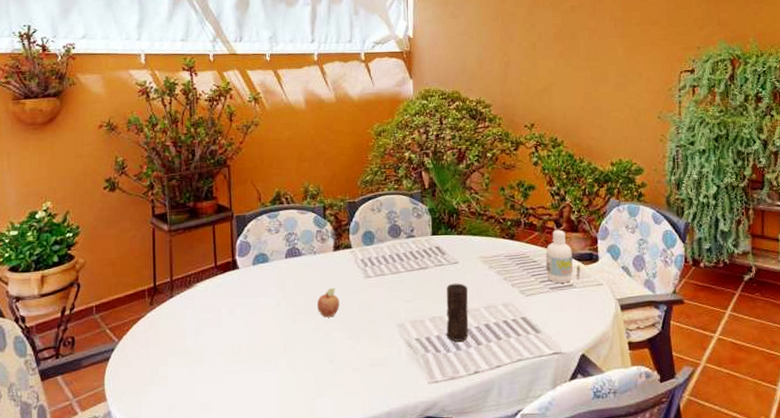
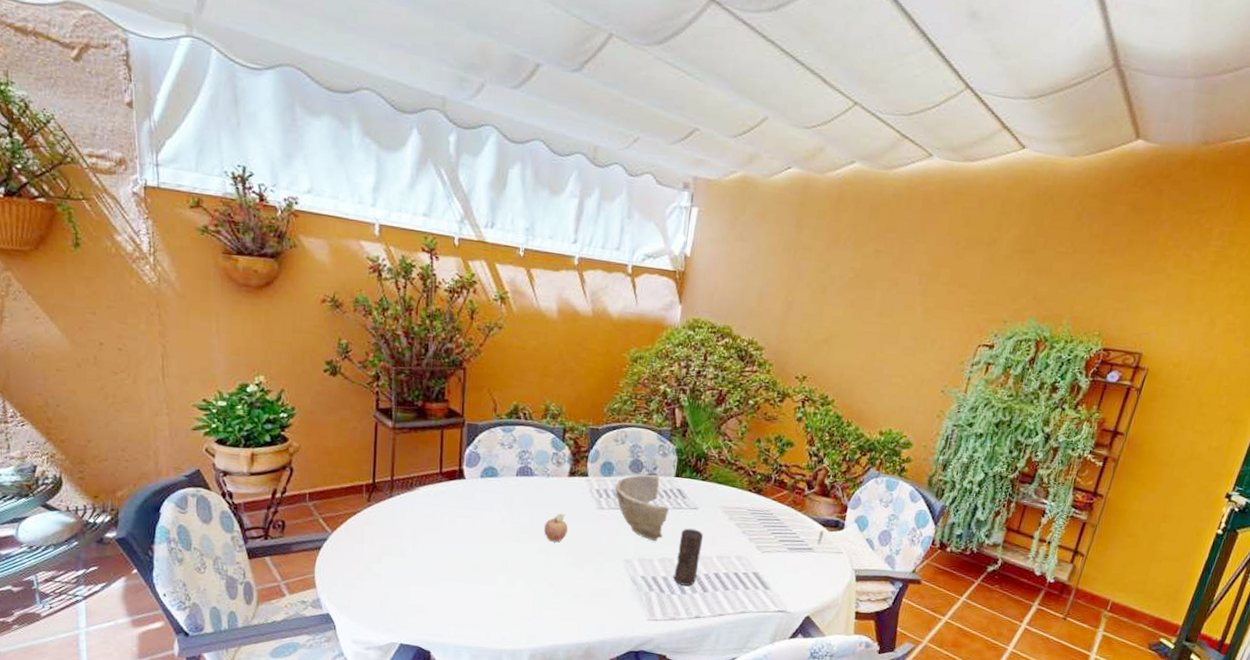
bowl: none [378,236,431,301] -> present [615,474,669,541]
bottle: present [545,229,574,283] -> none [787,491,819,546]

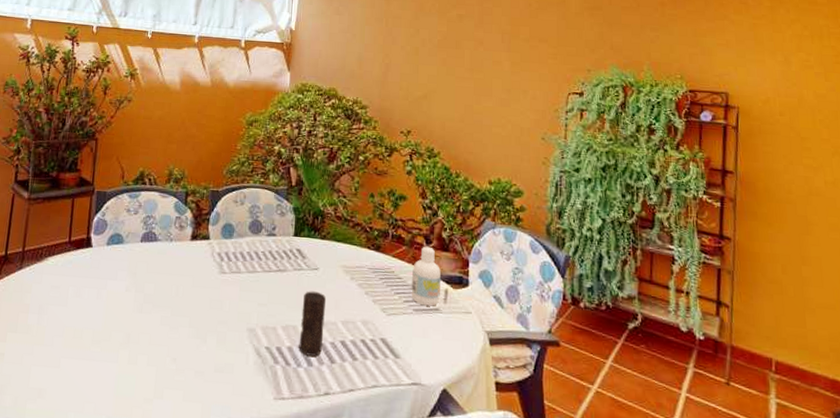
fruit: present [543,513,568,543] -> none [166,279,190,312]
bowl: present [615,474,669,541] -> none [236,235,290,306]
bottle: none [787,491,819,546] -> present [411,246,442,306]

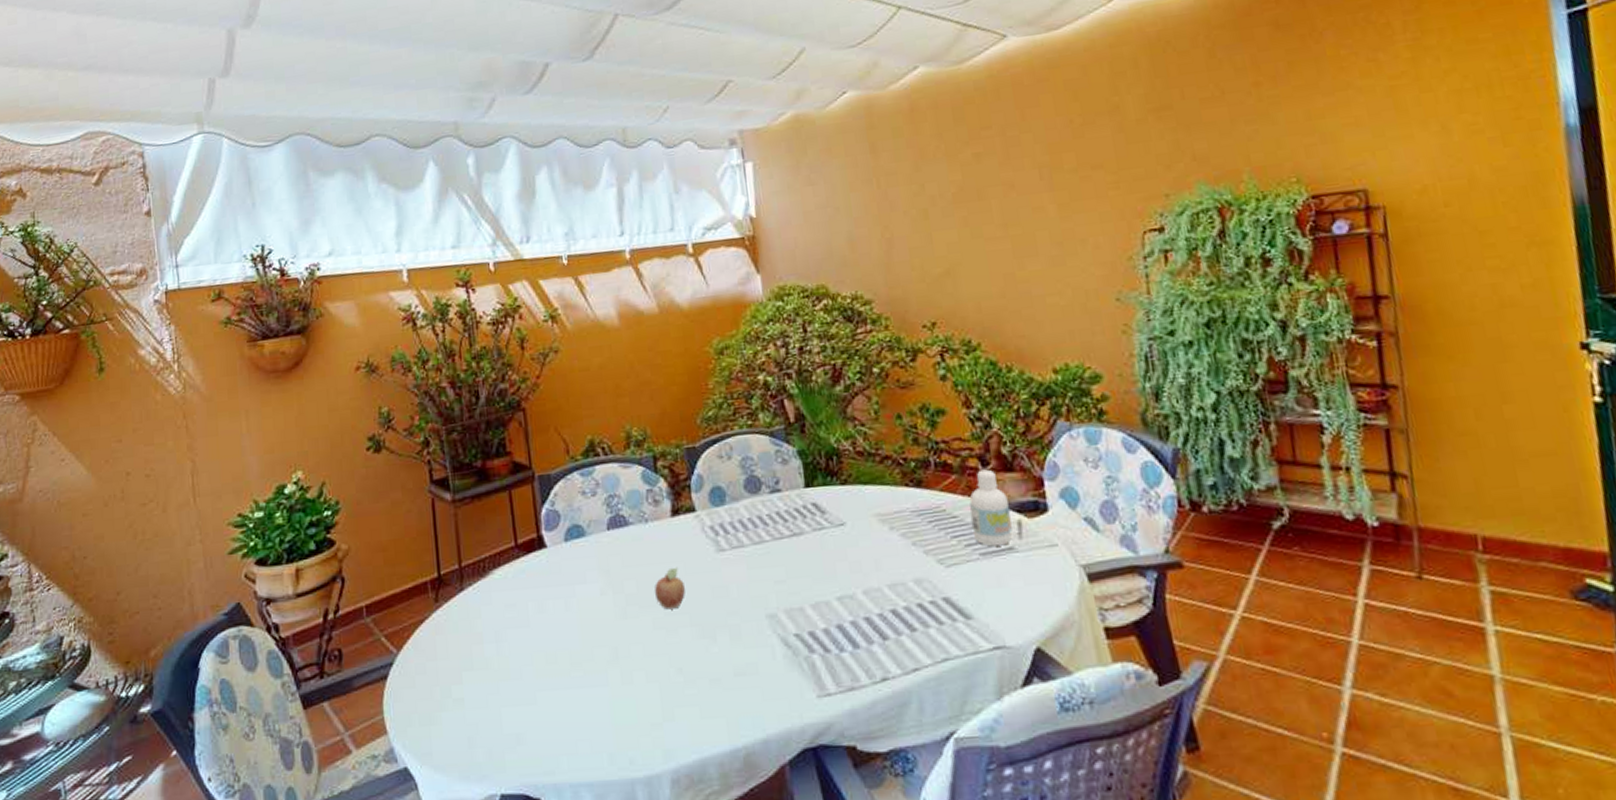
fruit: none [166,279,190,312] -> present [654,566,685,610]
candle: present [299,291,327,356] -> none [832,553,869,636]

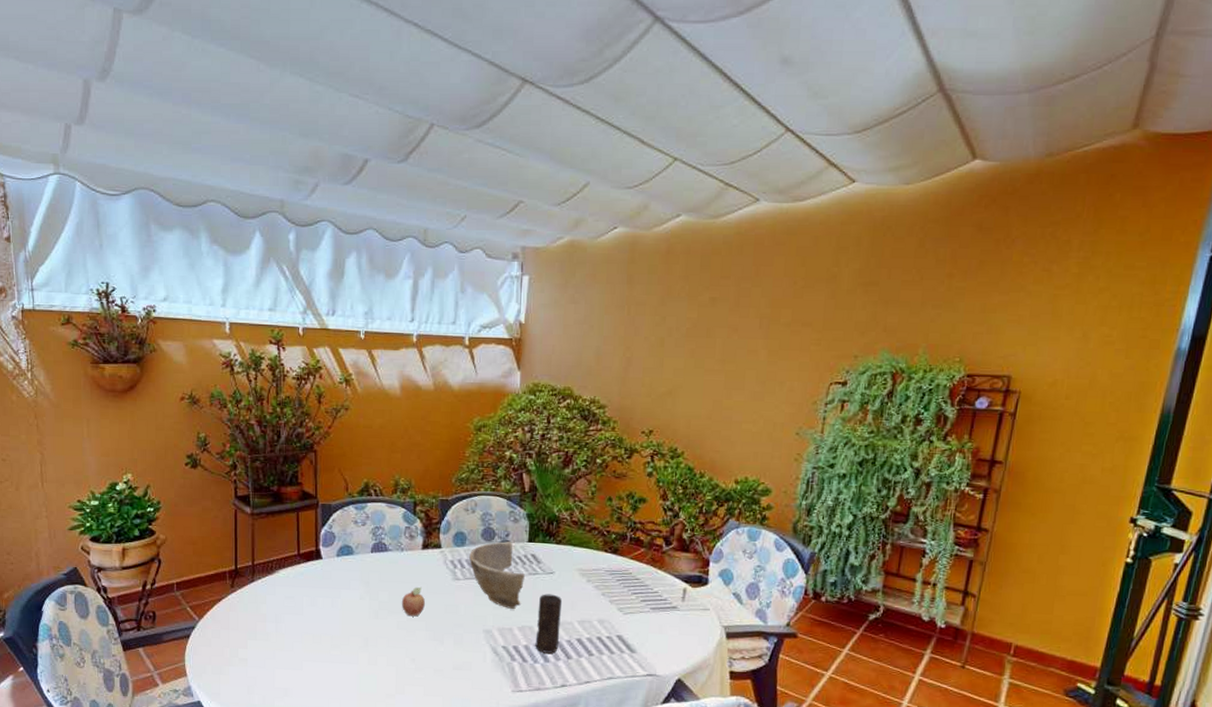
bowl: none [732,490,810,581] -> present [469,541,525,609]
candle: none [832,553,869,636] -> present [535,594,563,653]
bottle: present [969,469,1012,547] -> none [648,547,681,605]

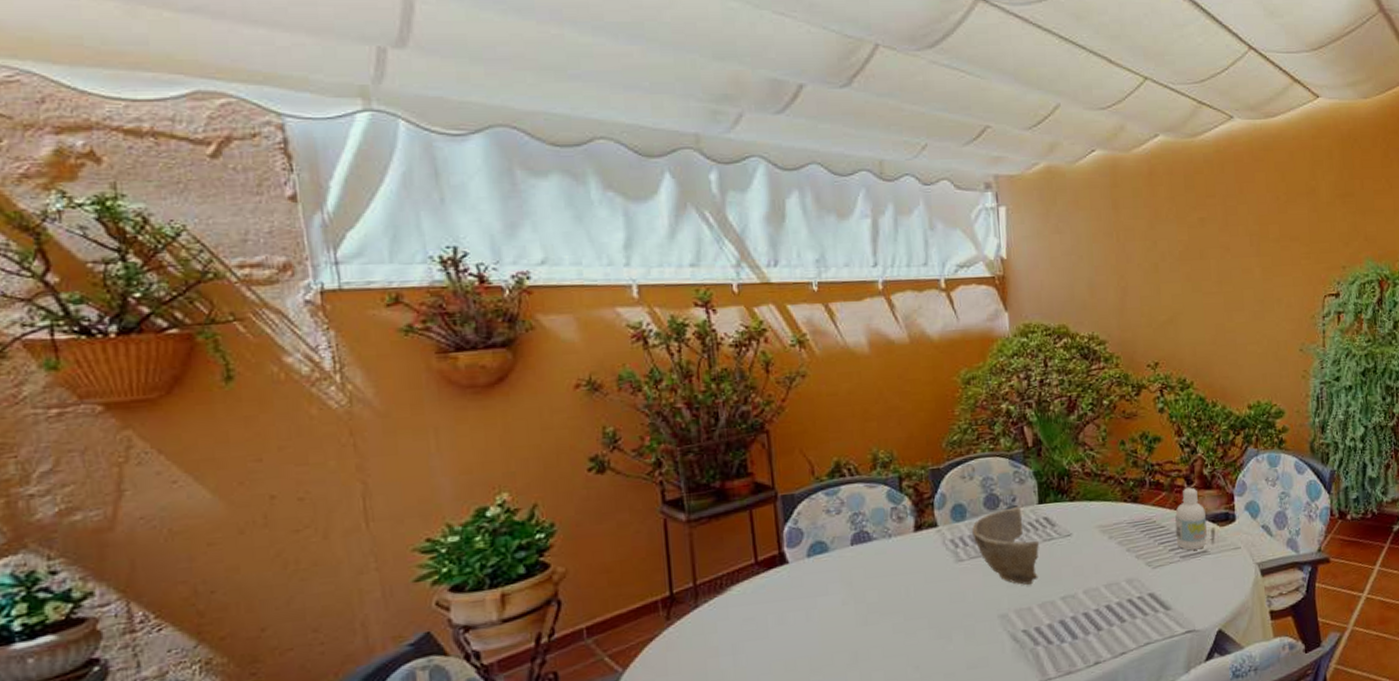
fruit: present [401,586,425,617] -> none [895,576,925,615]
candle: present [535,594,563,653] -> none [1058,559,1086,629]
bottle: none [648,547,681,605] -> present [1175,487,1207,551]

